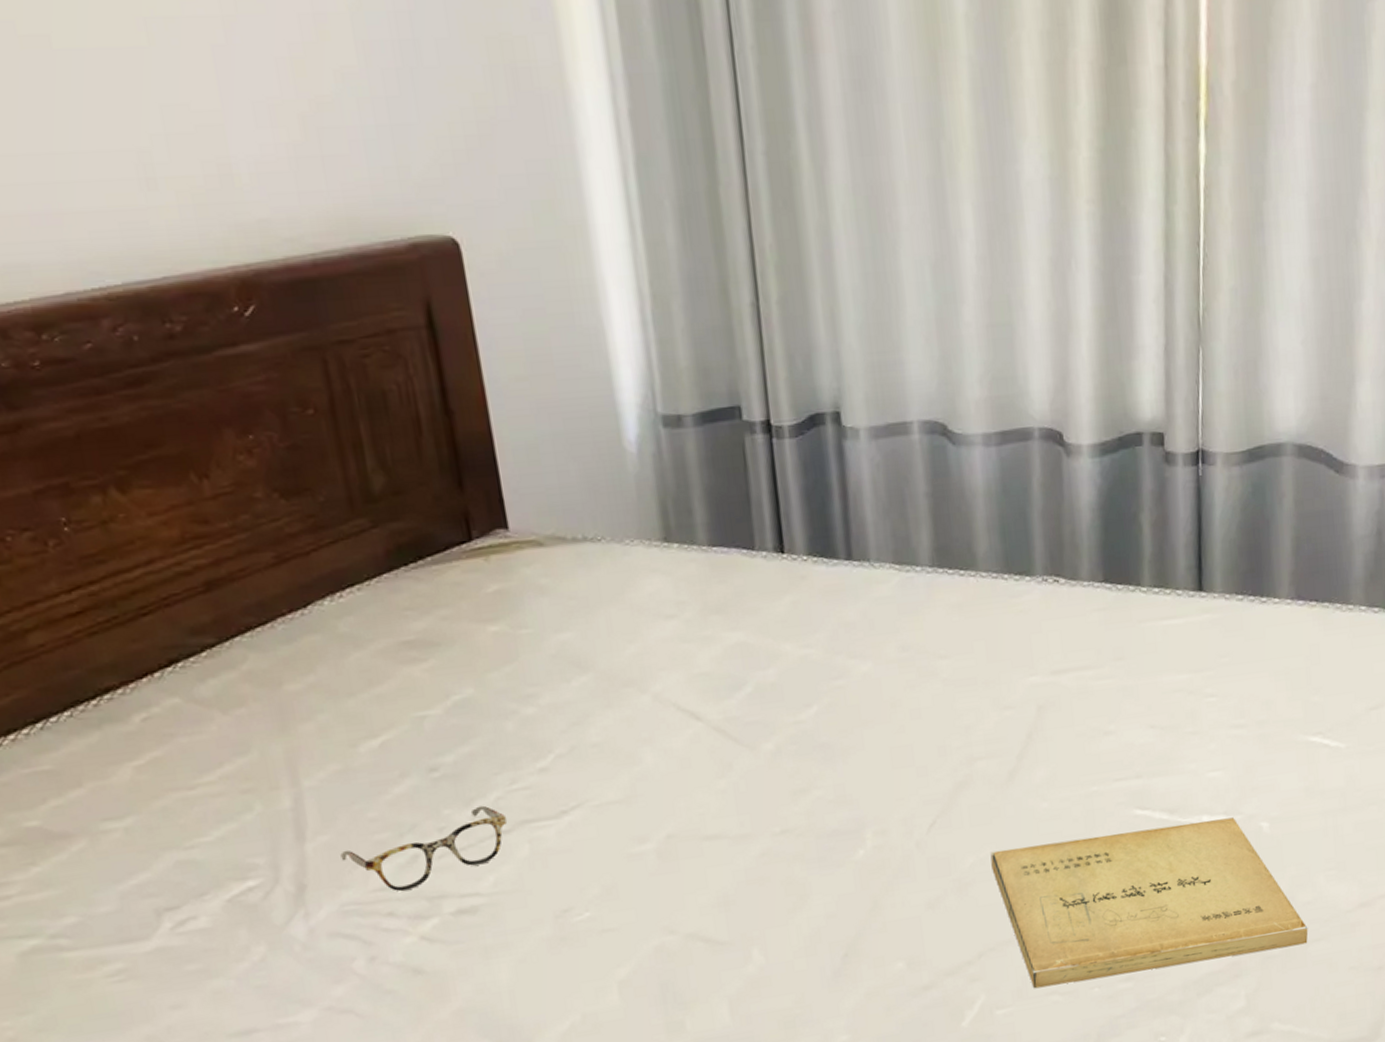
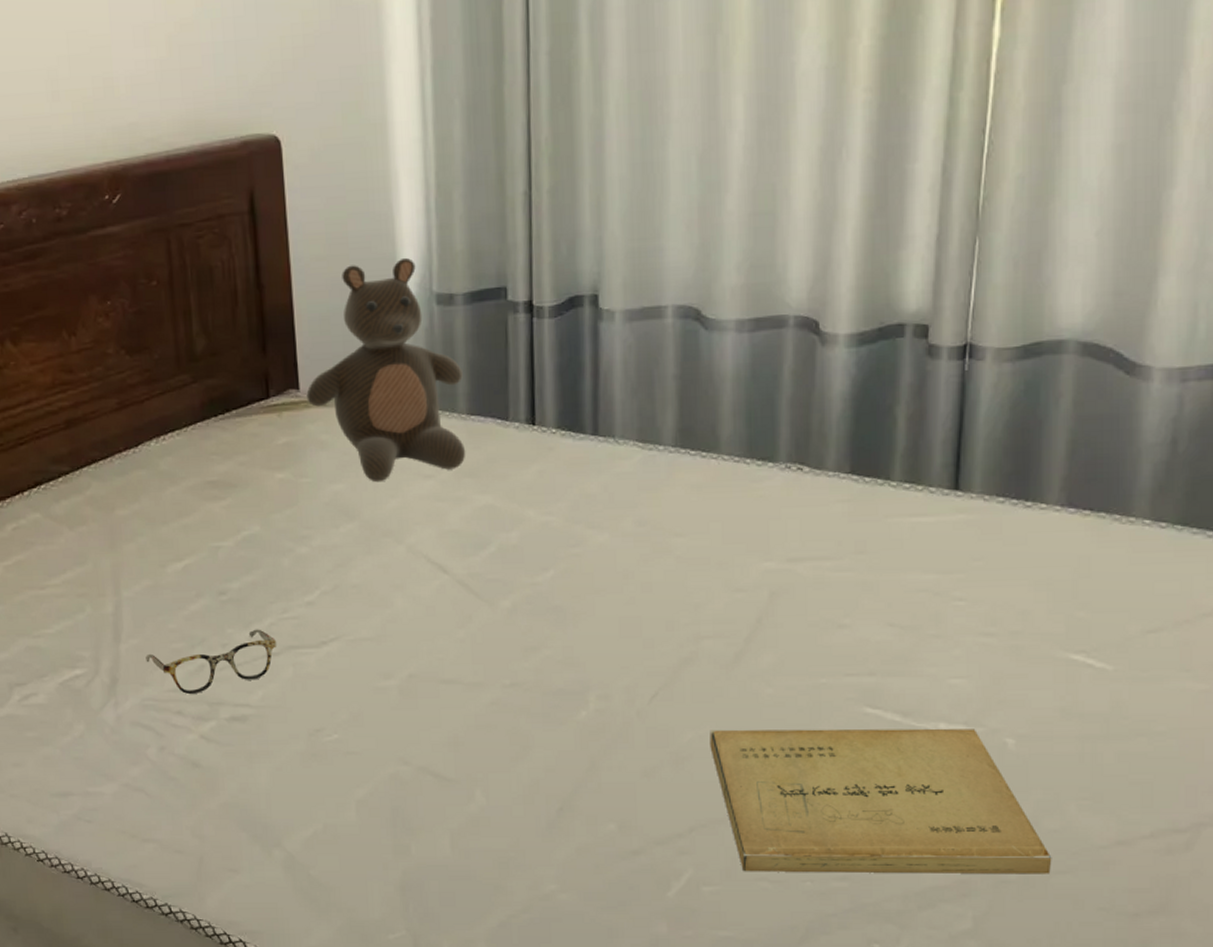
stuffed bear: none [517,375,711,628] -> present [306,257,466,483]

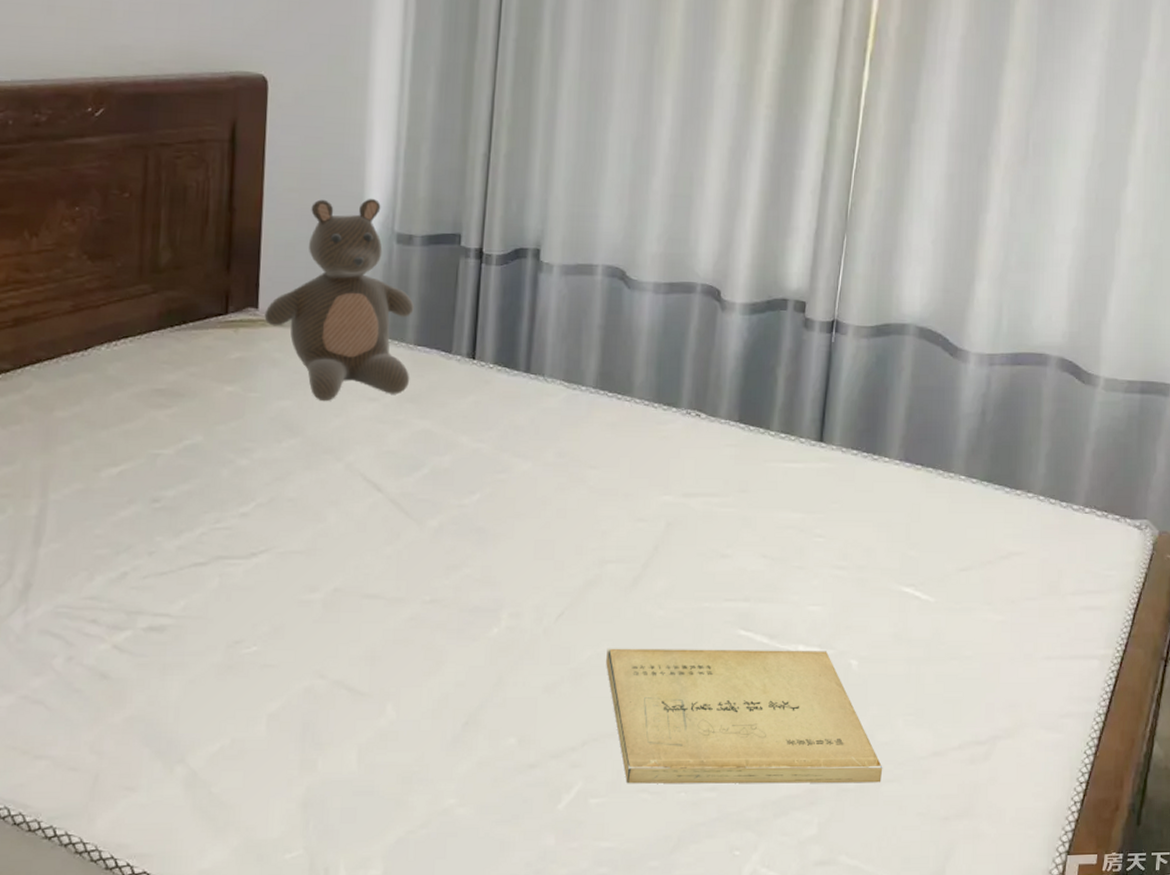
eyeglasses: present [145,629,277,695] -> none [65,538,206,603]

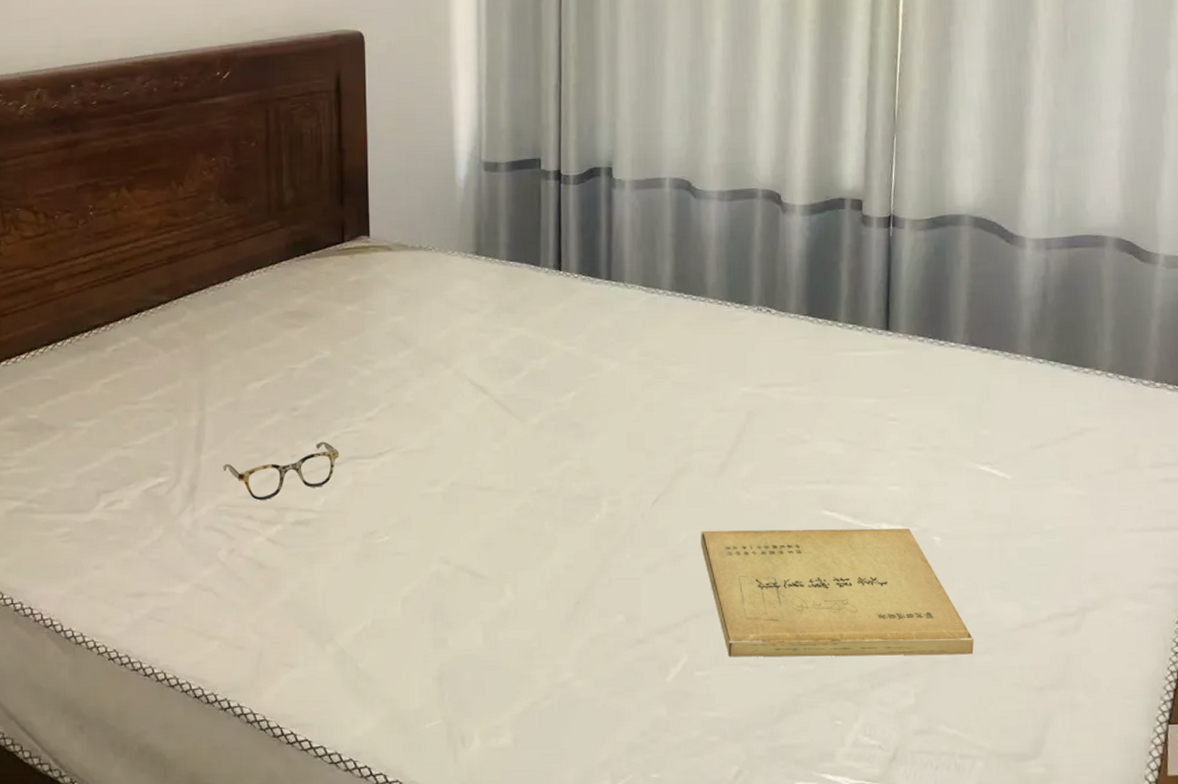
eyeglasses: none [65,538,206,603] -> present [223,441,340,501]
stuffed bear: present [264,198,414,402] -> none [375,132,505,316]

